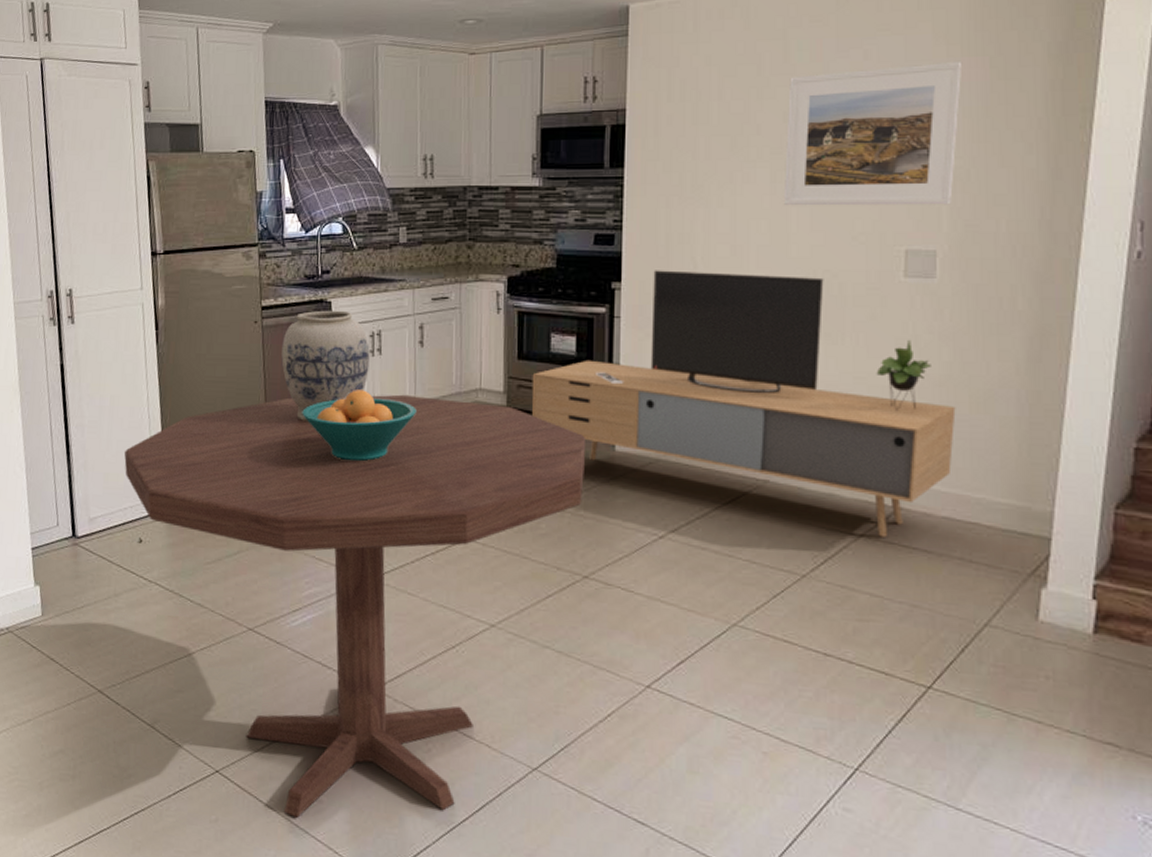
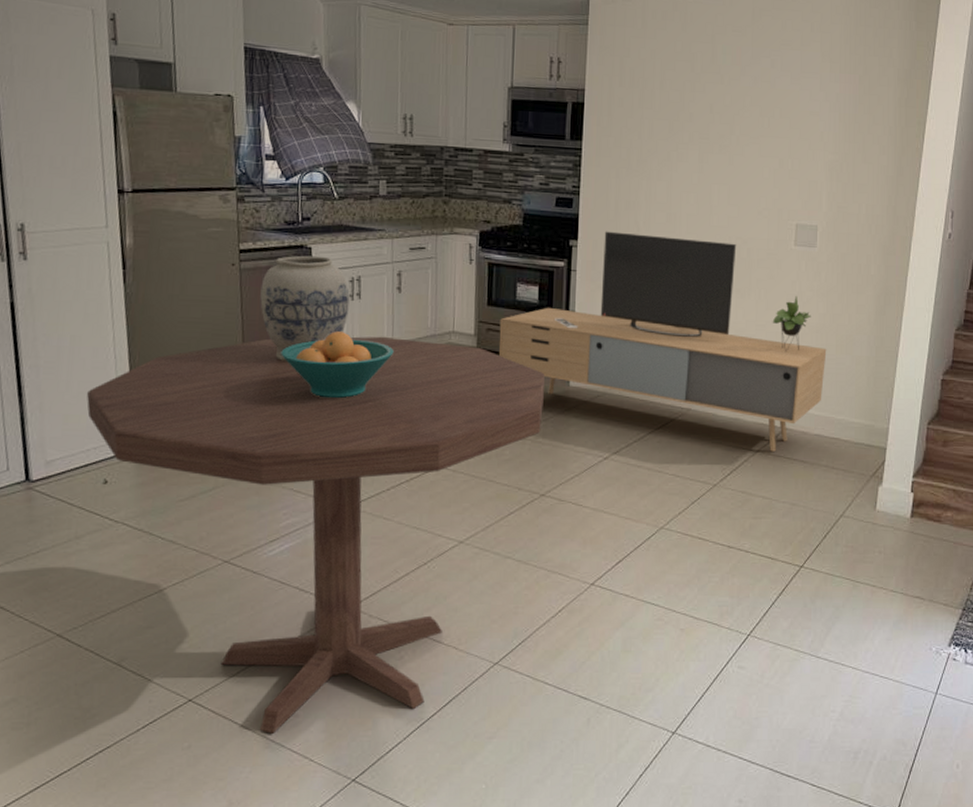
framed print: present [783,62,963,206] -> none [708,75,841,190]

